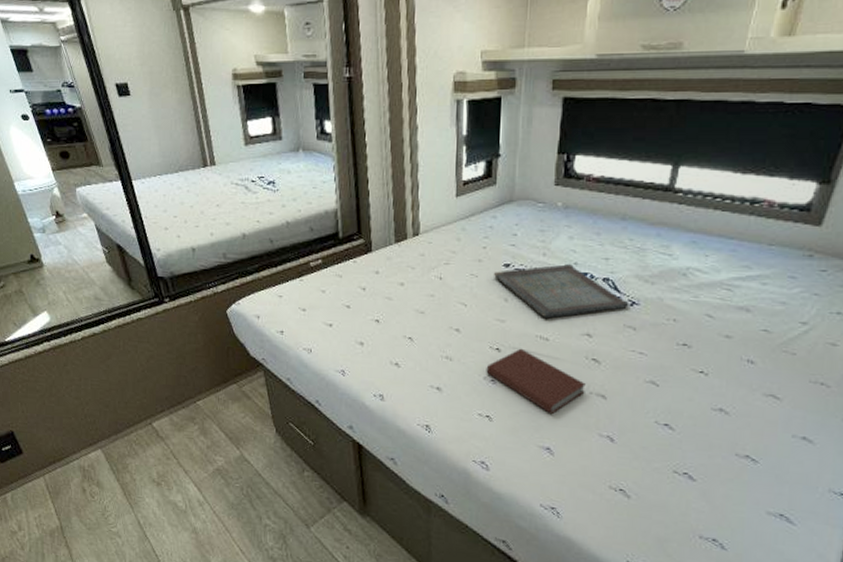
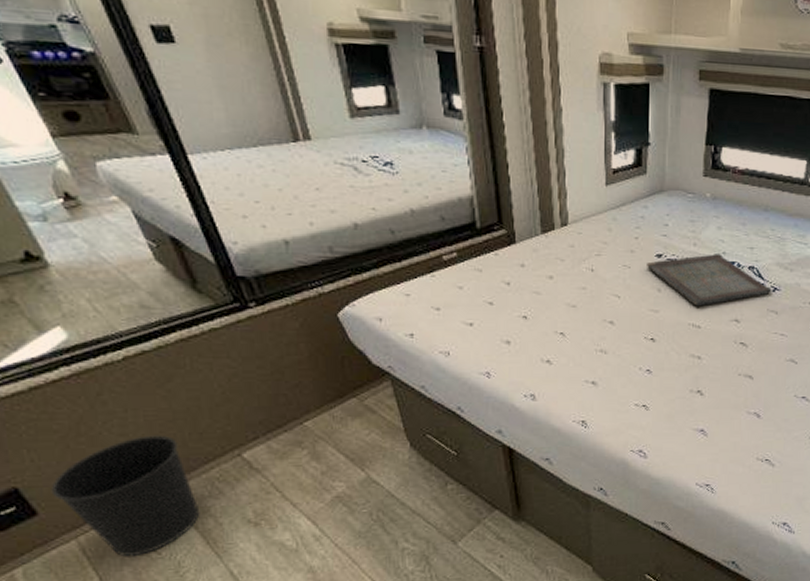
wastebasket: none [32,400,122,497] -> present [51,435,200,557]
book: present [486,348,586,414] -> none [641,337,735,397]

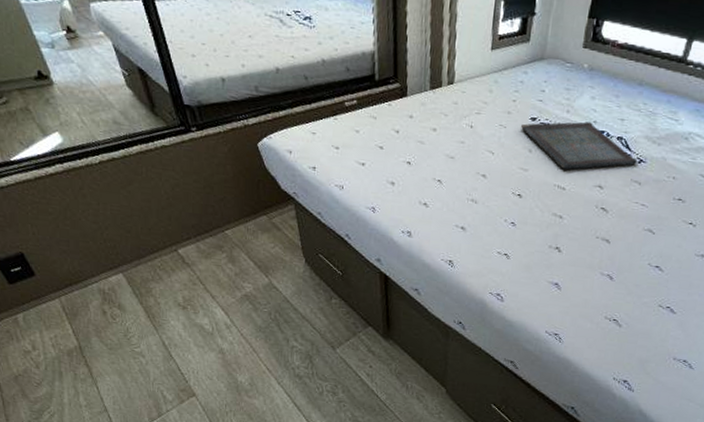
wastebasket: present [51,435,200,557] -> none [45,225,145,319]

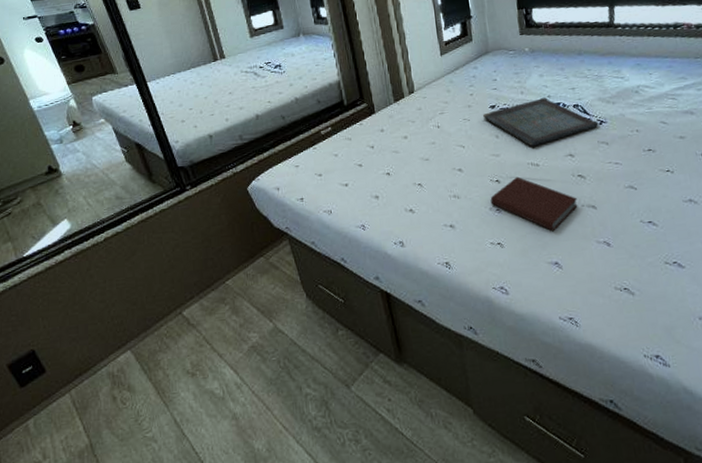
book: none [507,195,594,254] -> present [490,176,578,231]

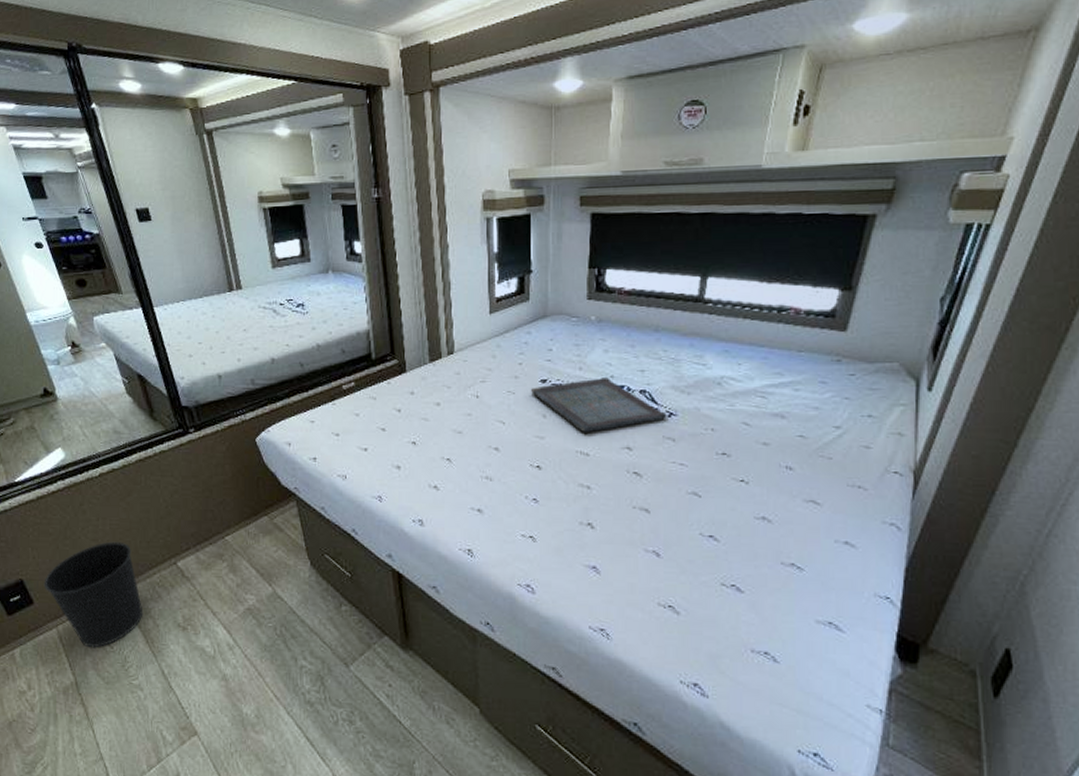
wastebasket: none [55,300,153,408] -> present [43,541,144,648]
book: present [490,176,578,231] -> none [527,465,628,531]

